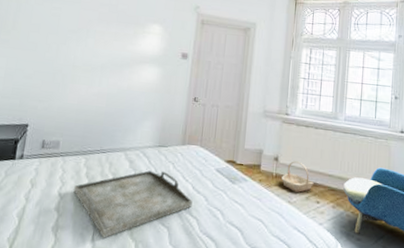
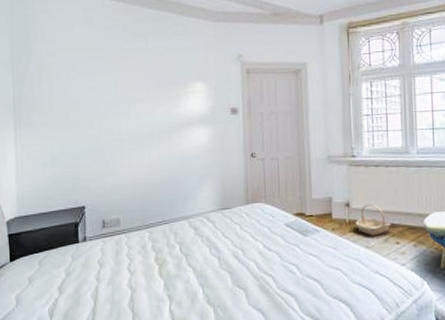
serving tray: present [74,170,193,238] -> none [143,234,266,308]

